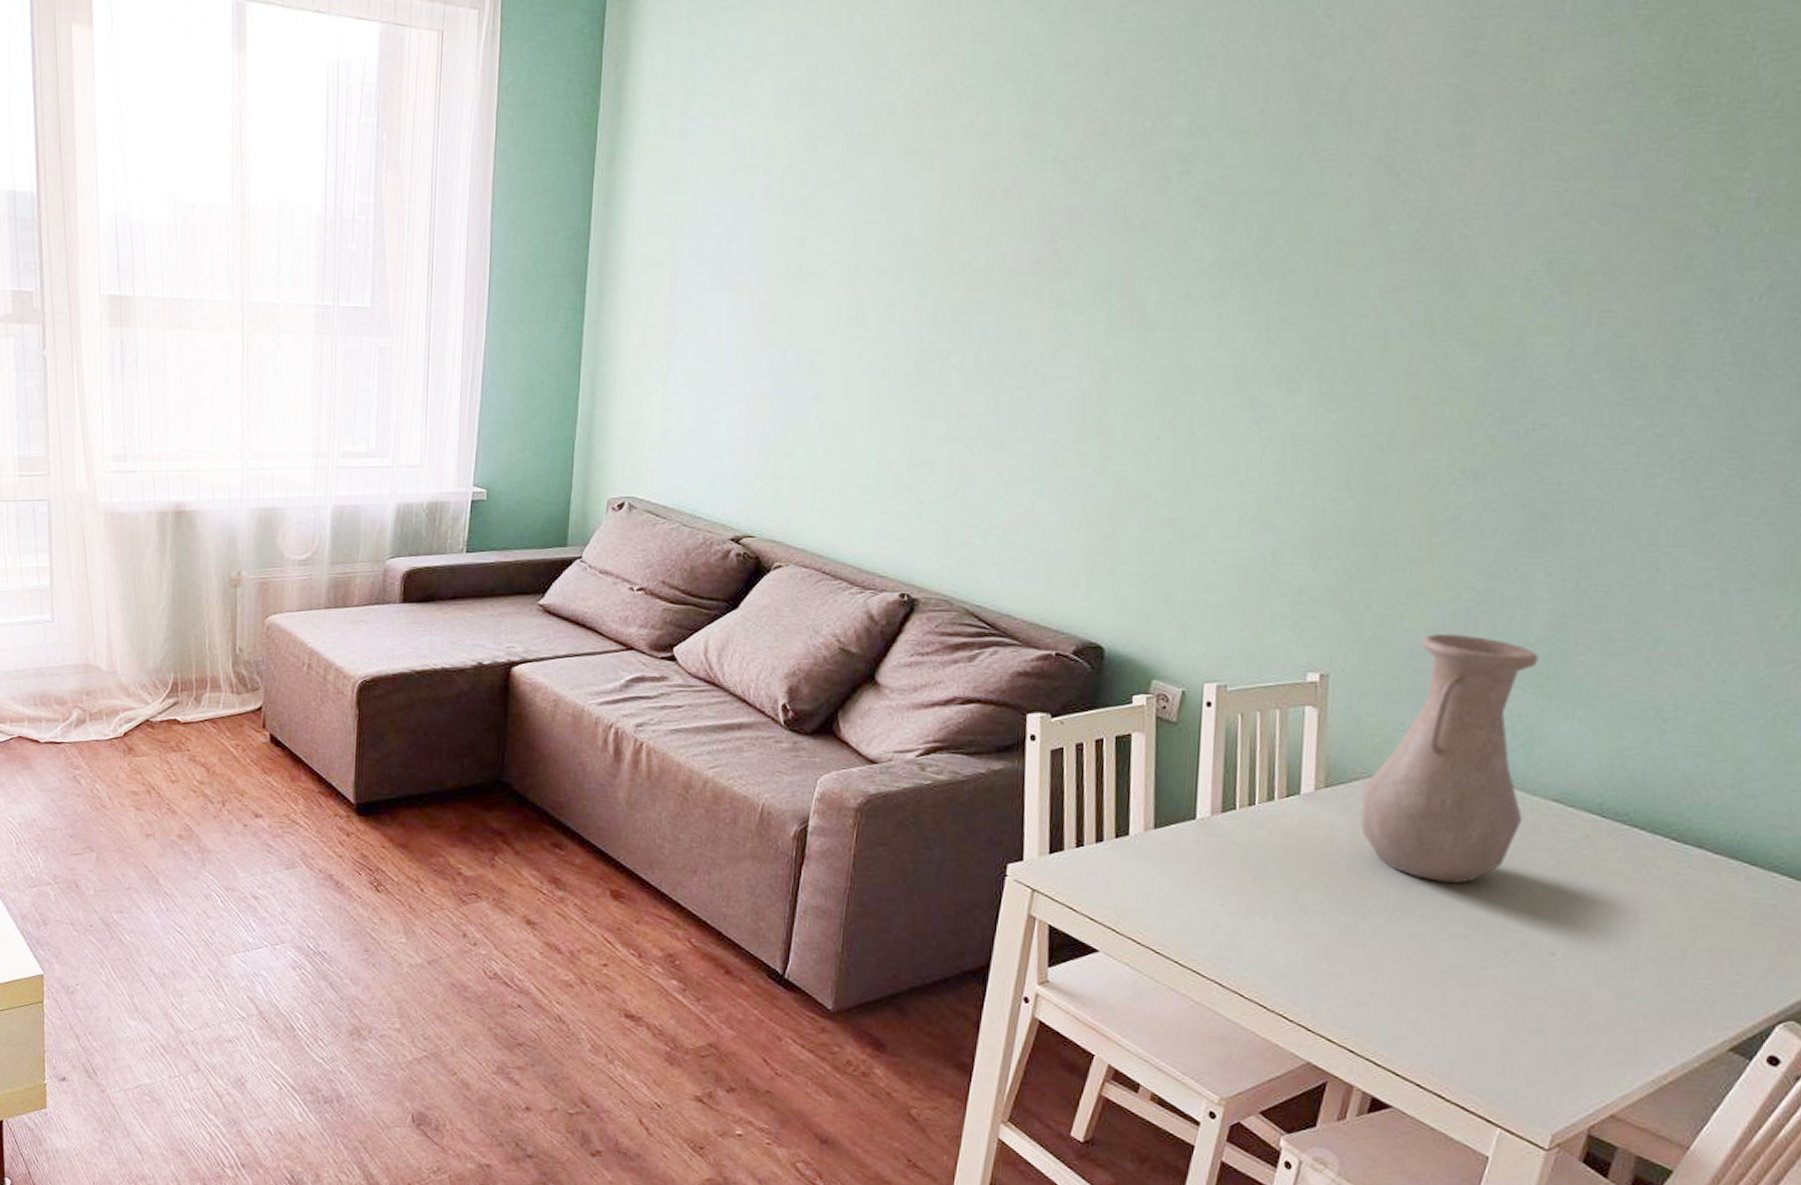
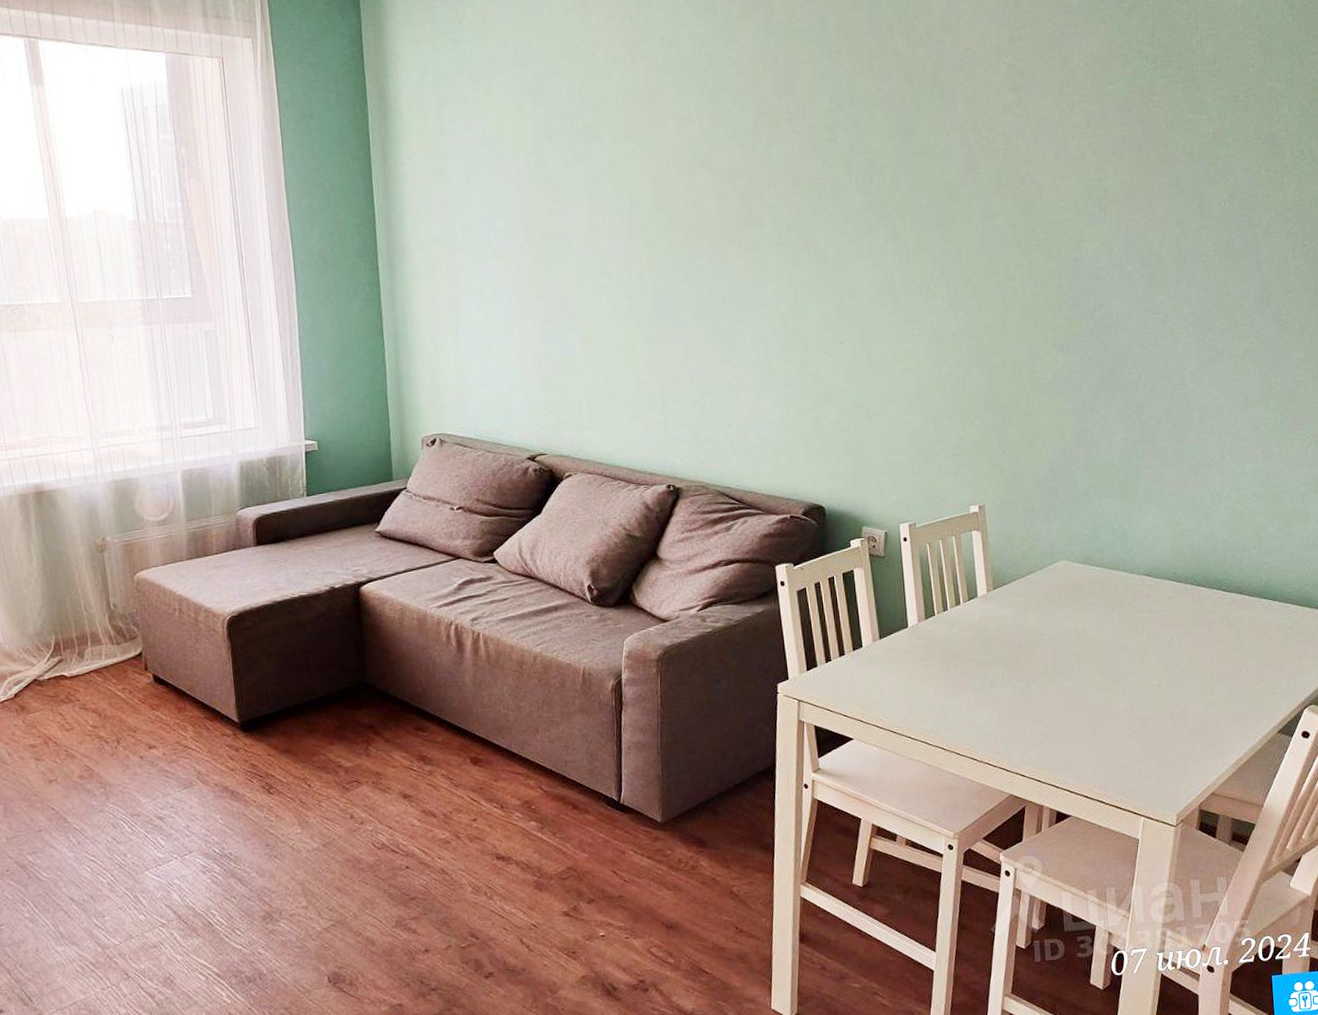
vase: present [1360,633,1539,883] -> none [1019,464,1127,646]

